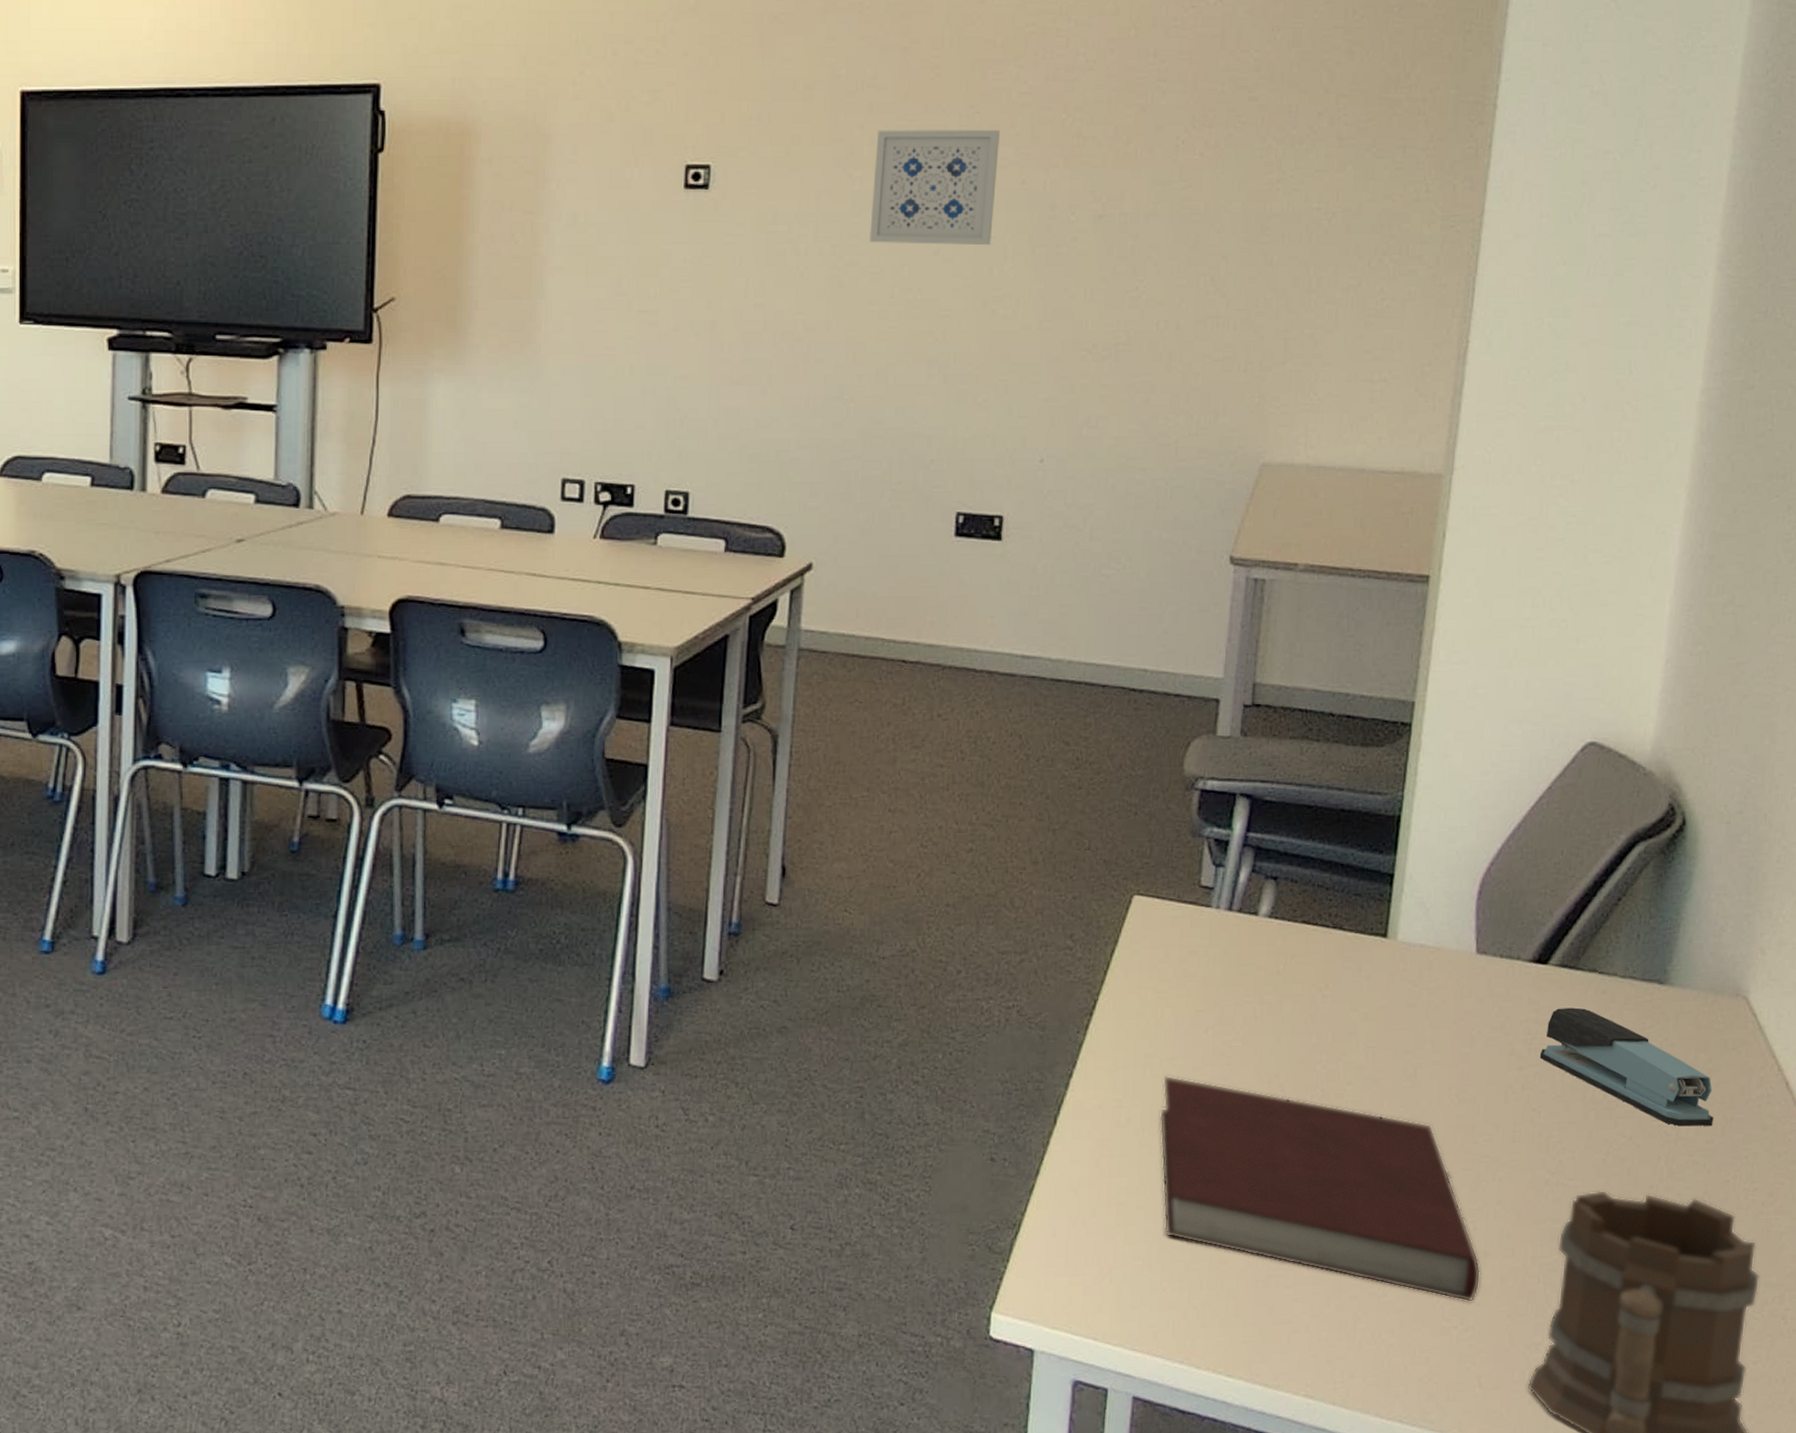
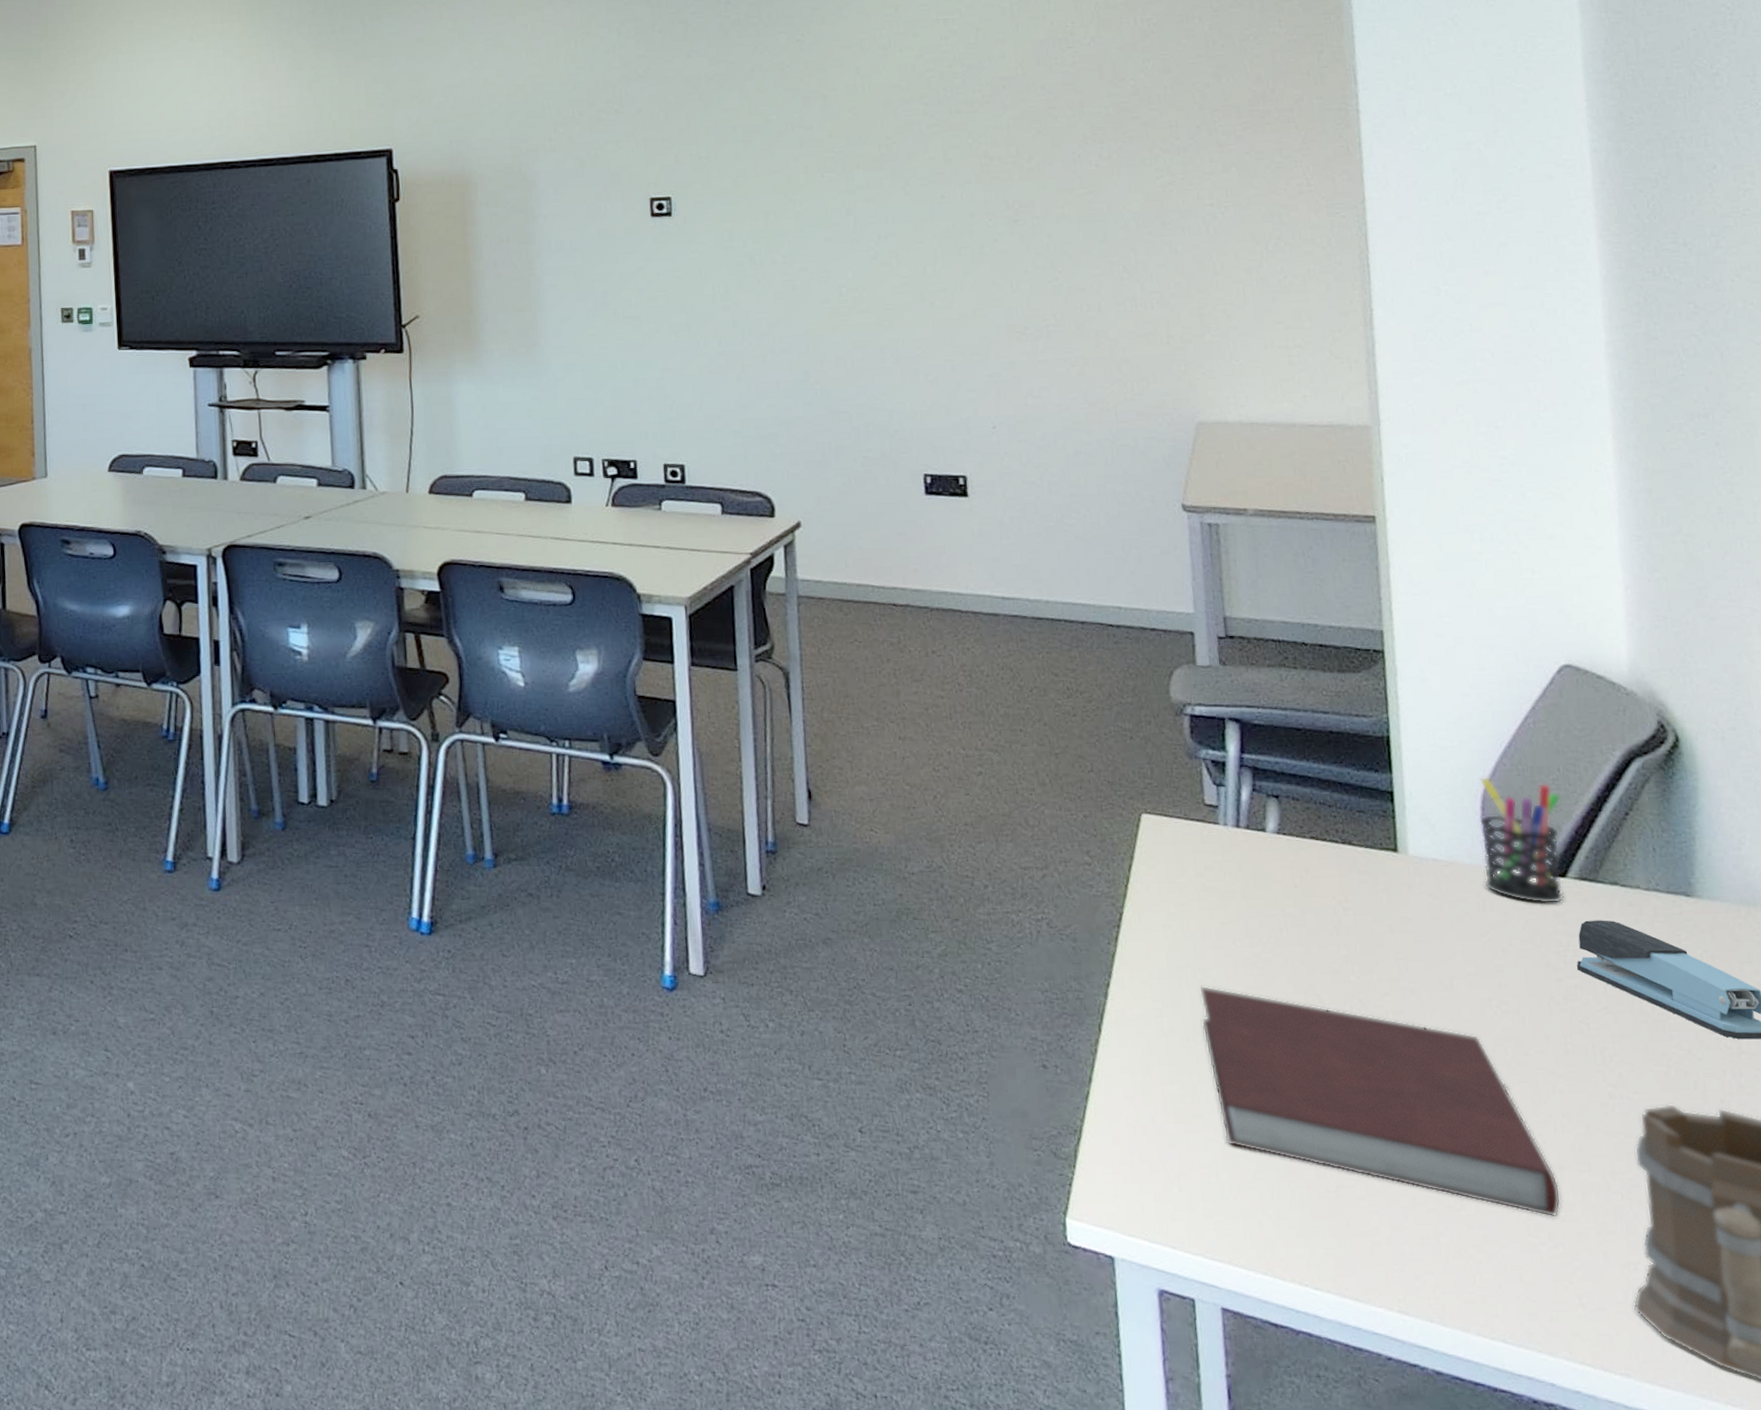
wall art: present [869,130,1000,246] -> none [810,156,921,253]
pen holder: none [1466,859,1559,992] -> present [1479,776,1565,905]

